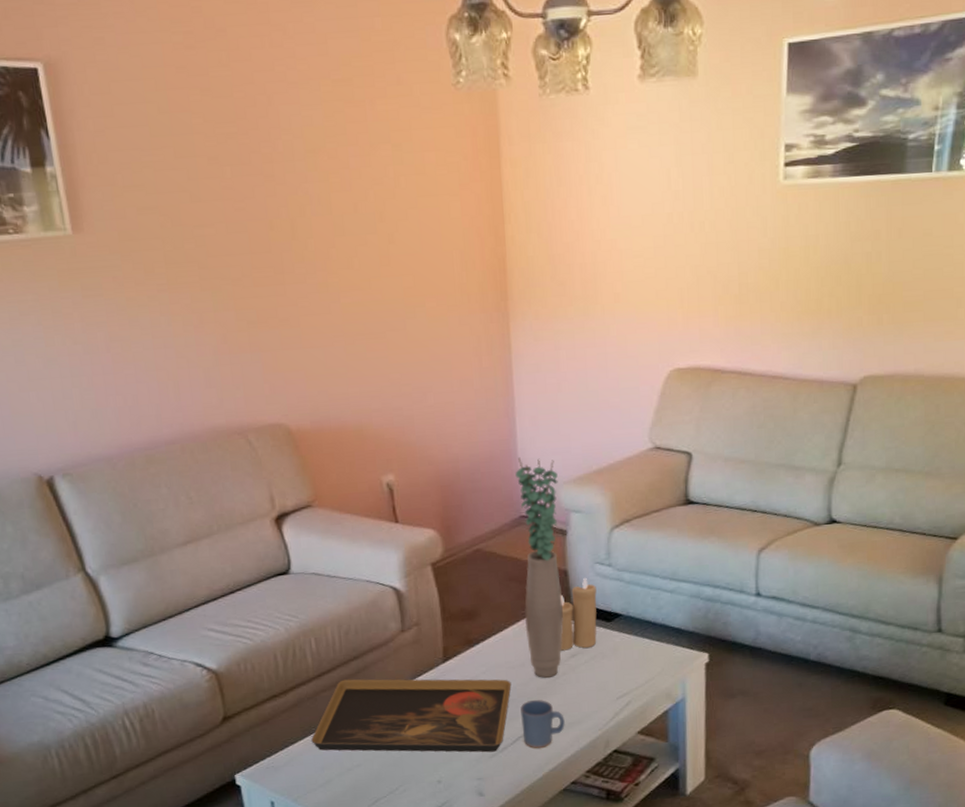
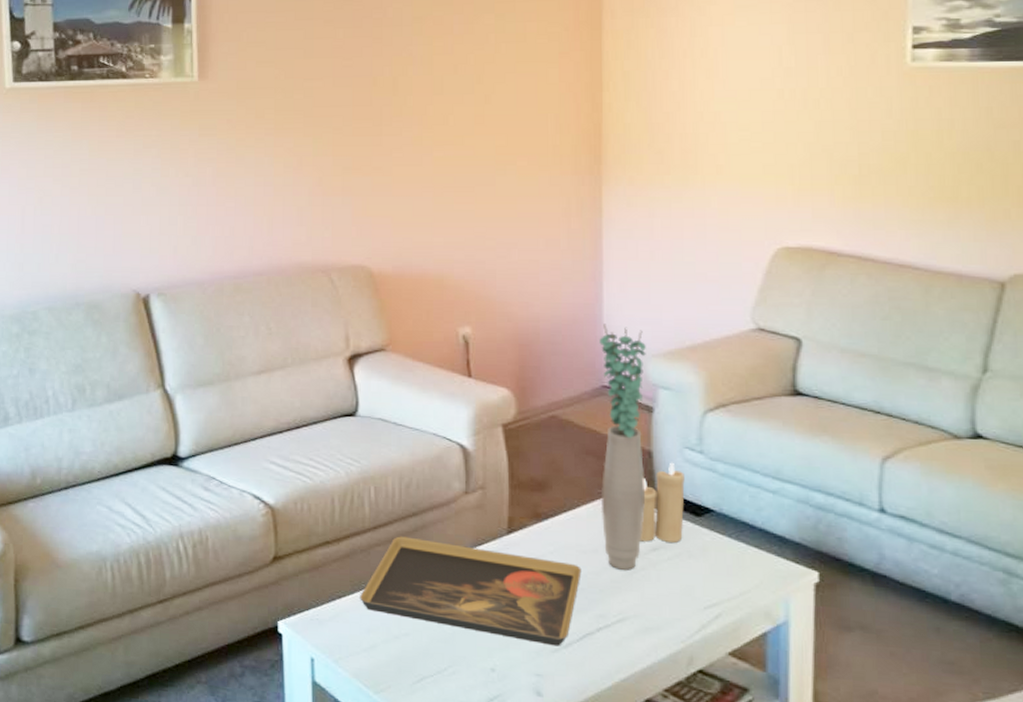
mug: present [520,699,565,748] -> none [590,593,641,652]

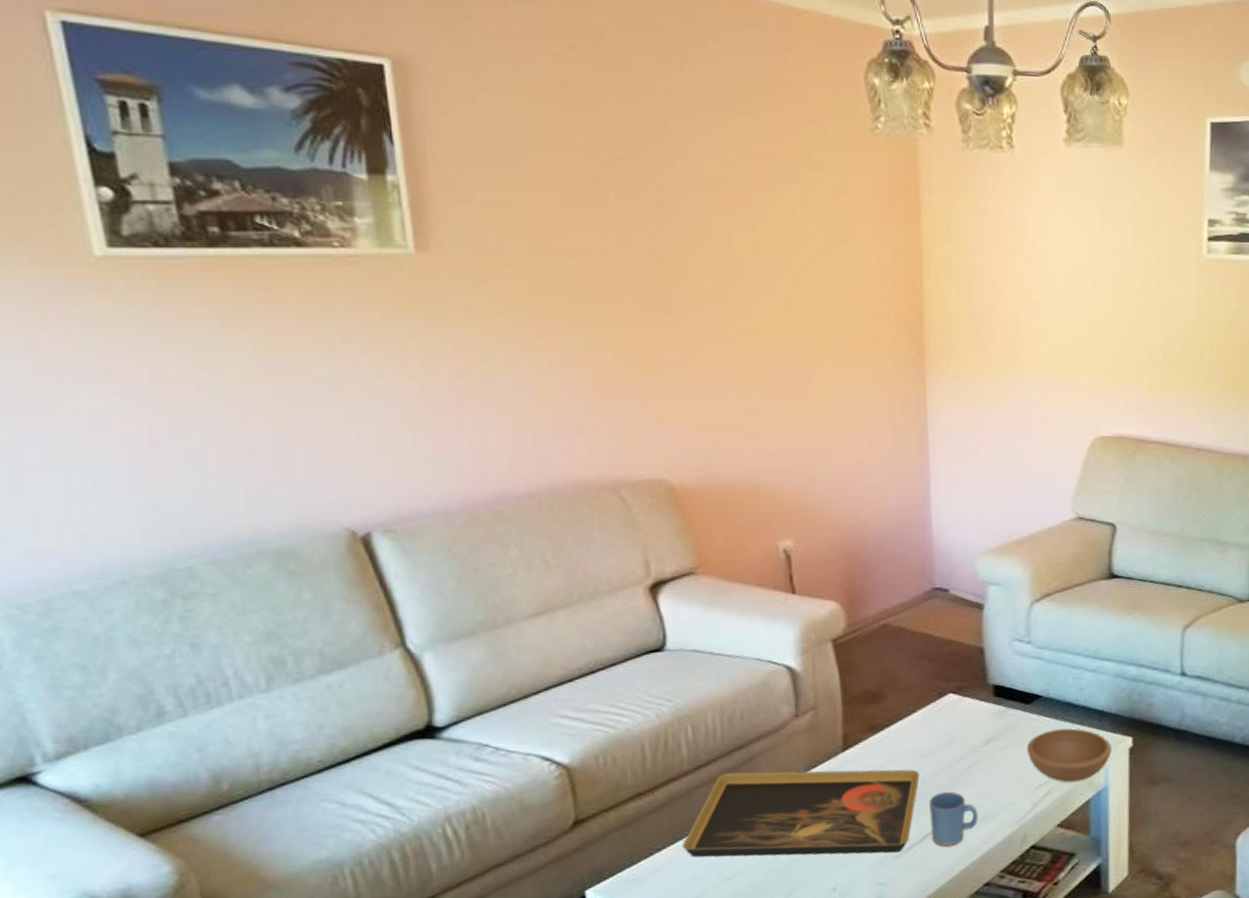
mug: none [590,593,641,652] -> present [929,791,978,847]
vase: present [599,323,646,571] -> none [929,524,979,768]
candle: present [639,462,685,543] -> none [974,655,1015,736]
bowl: none [695,548,793,610] -> present [1026,728,1112,783]

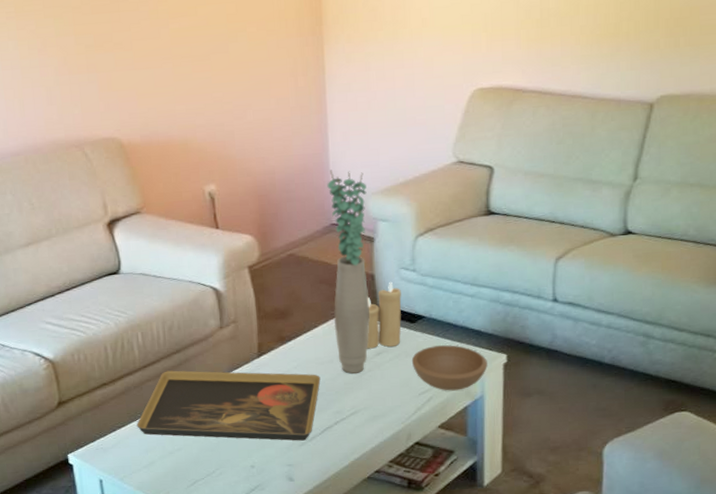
vase: none [929,524,979,768] -> present [327,170,370,375]
mug: present [929,791,978,847] -> none [329,393,370,438]
candle: none [974,655,1015,736] -> present [366,281,402,349]

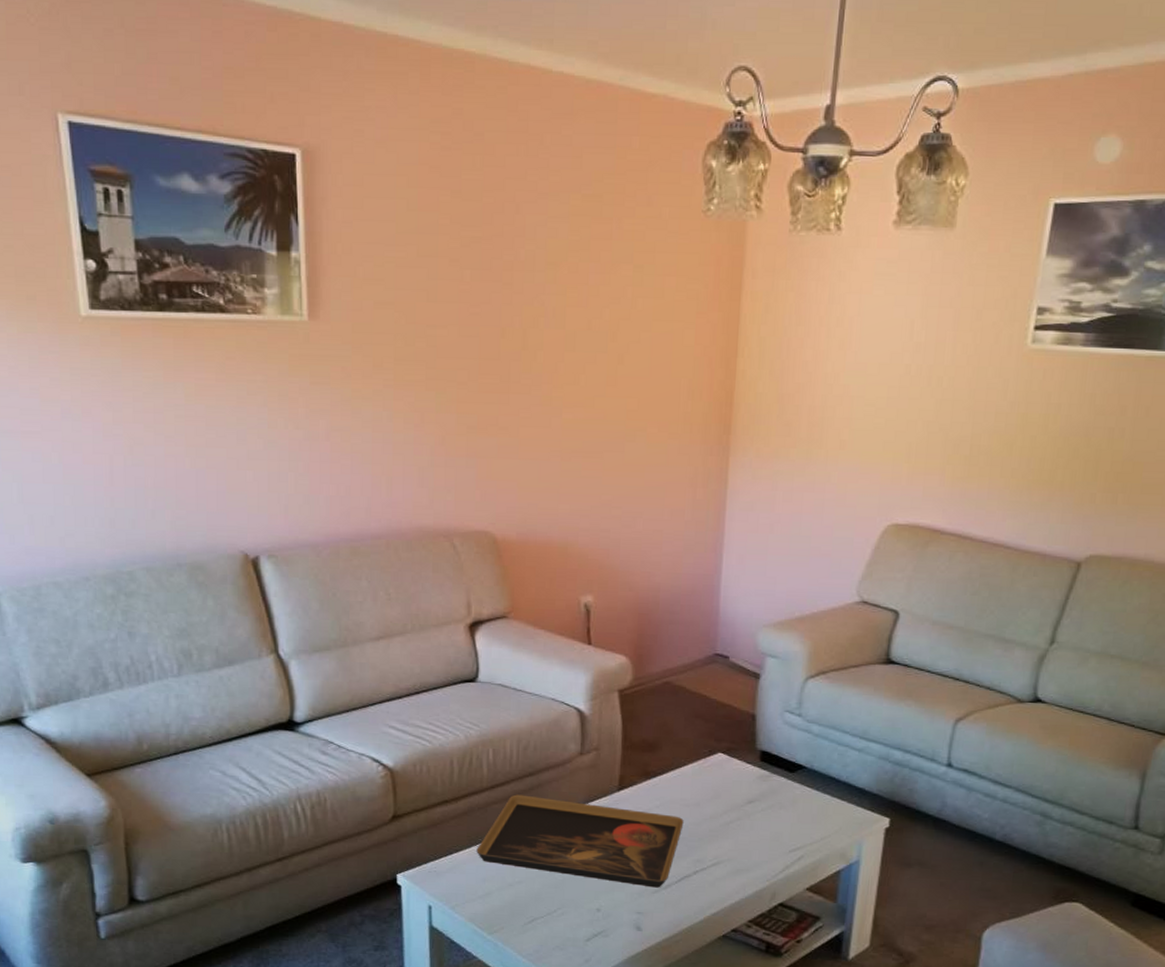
vase: present [327,170,370,375] -> none [705,594,758,822]
candle: present [366,281,402,349] -> none [738,724,783,796]
bowl: present [411,345,487,391] -> none [785,800,868,852]

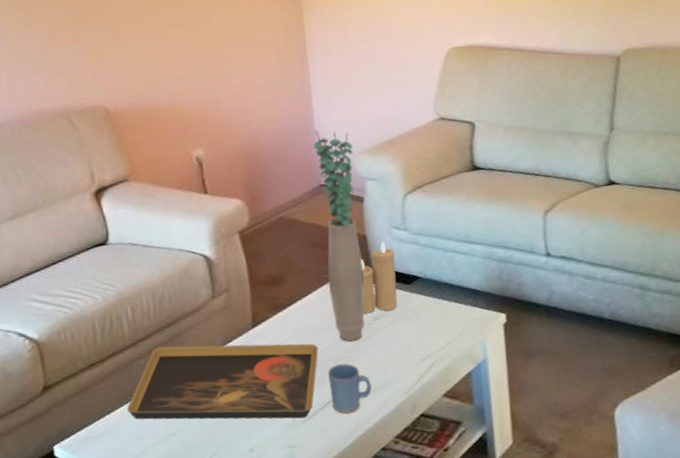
mug: none [688,840,733,891] -> present [328,363,372,414]
vase: none [705,594,758,822] -> present [313,130,366,342]
candle: none [738,724,783,796] -> present [361,242,398,314]

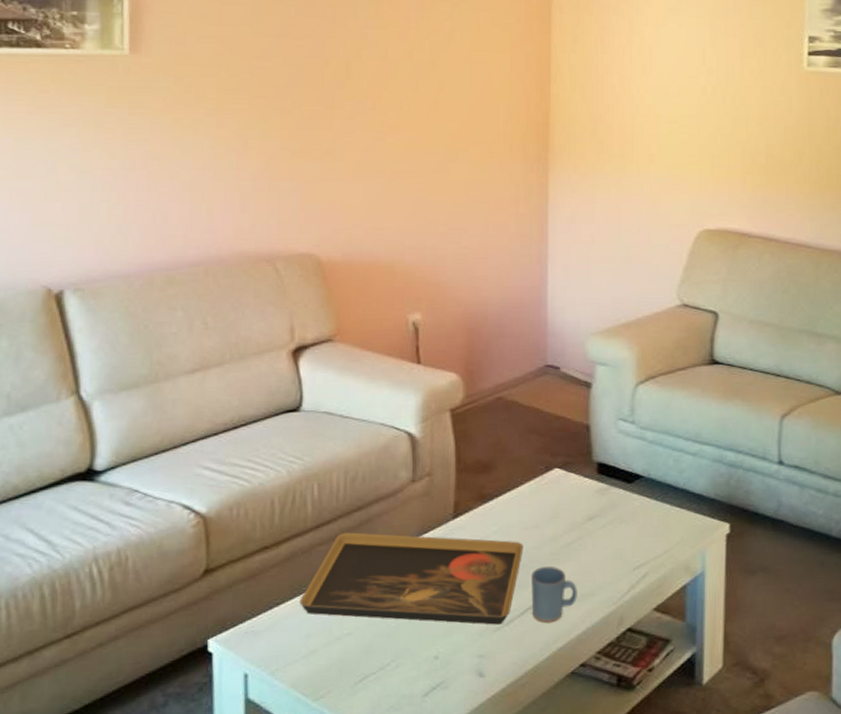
vase: present [313,130,366,342] -> none [542,305,586,543]
candle: present [361,242,398,314] -> none [577,434,618,512]

